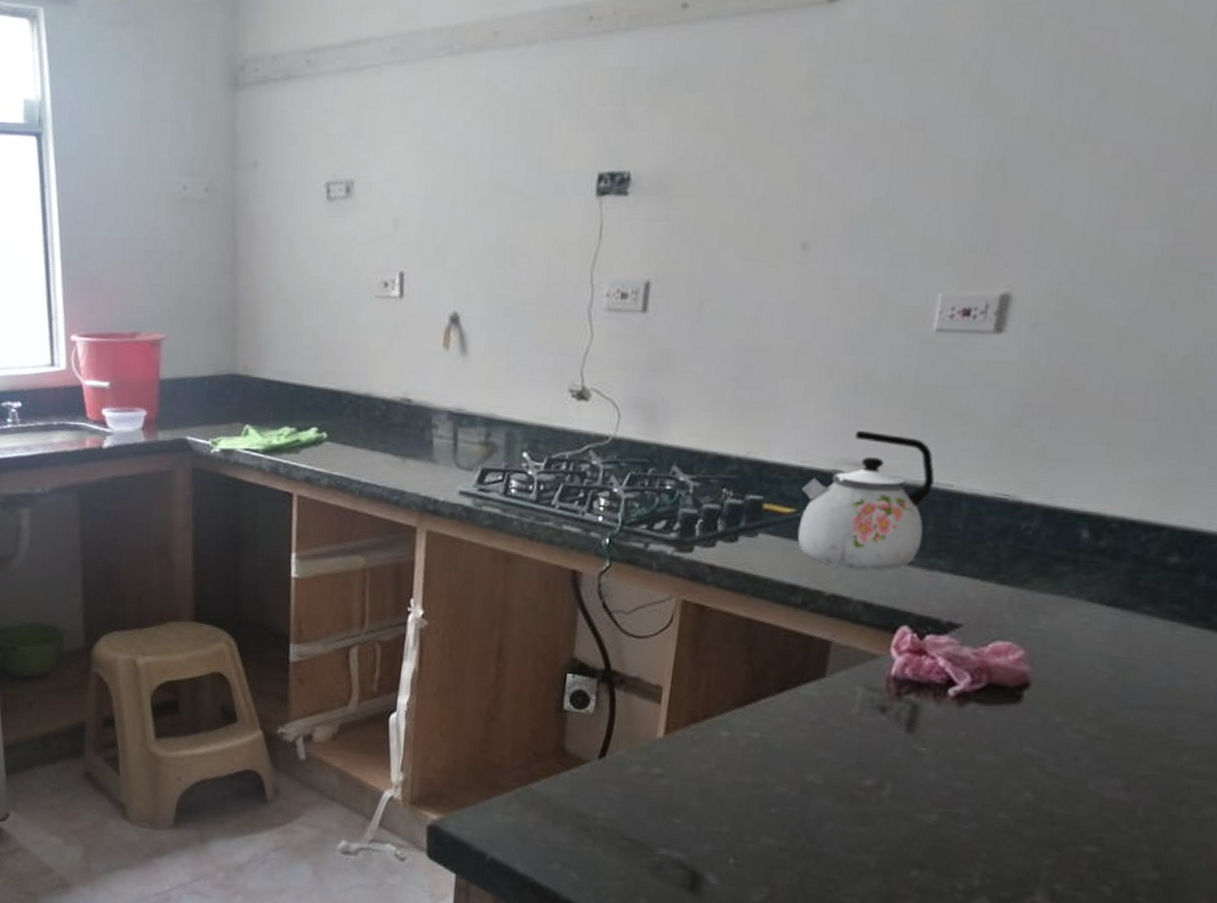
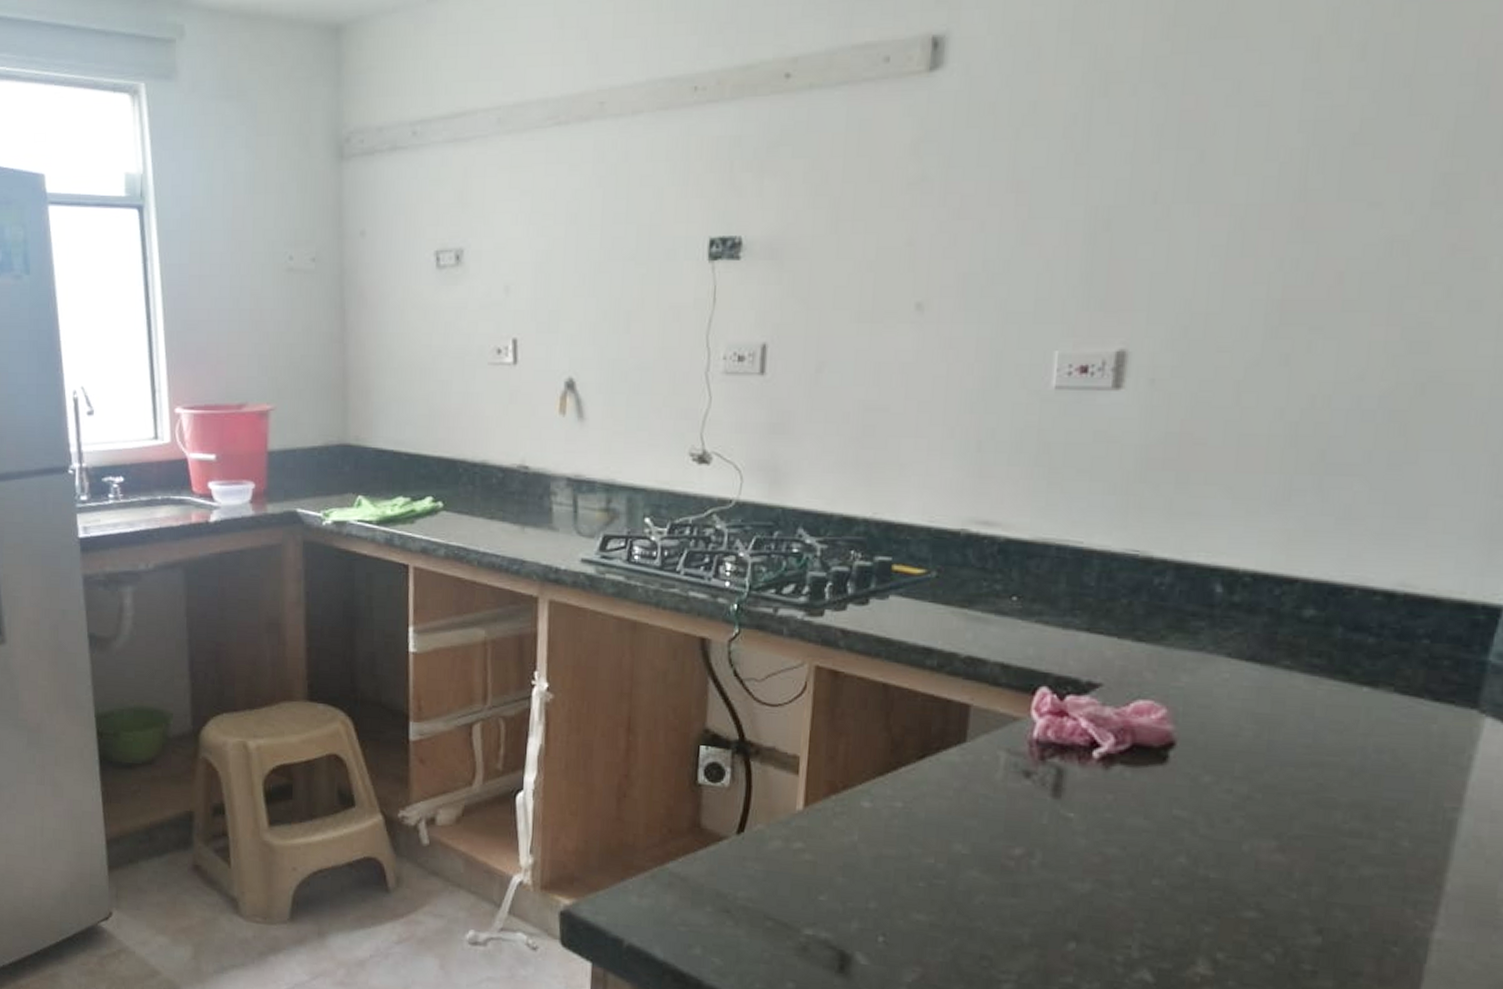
kettle: present [797,430,935,571] -> none [929,488,1064,631]

